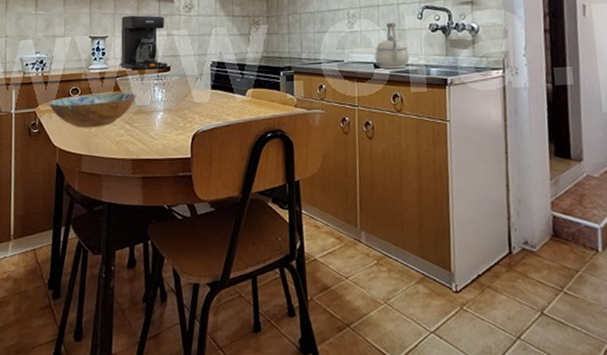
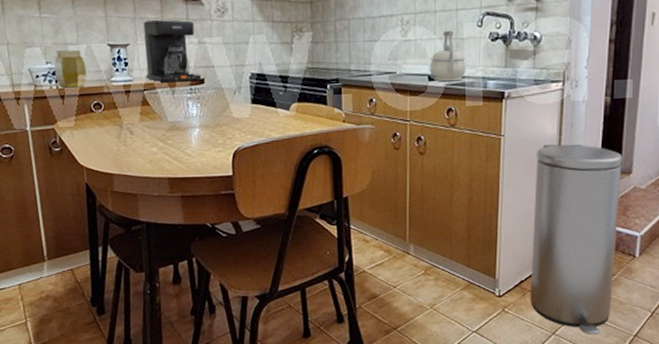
jar: none [41,41,69,75] -> present [53,49,87,88]
bowl: present [48,92,136,128] -> none [67,107,168,146]
pedal bin: none [483,130,579,341] -> present [529,144,623,335]

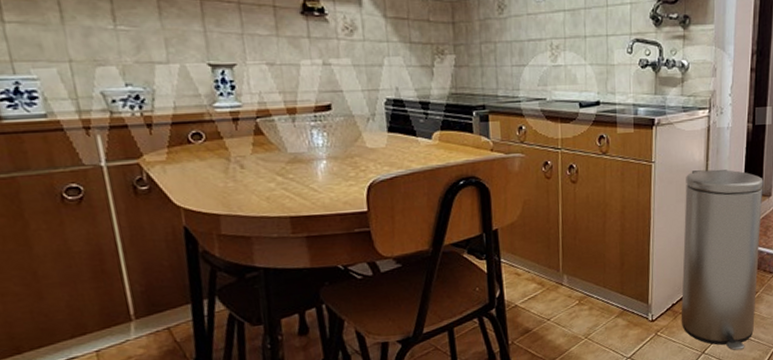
jar: present [53,49,87,88] -> none [136,69,182,115]
coffee maker: present [143,20,202,83] -> none [253,37,328,109]
kettle: present [429,30,466,82] -> none [580,56,617,109]

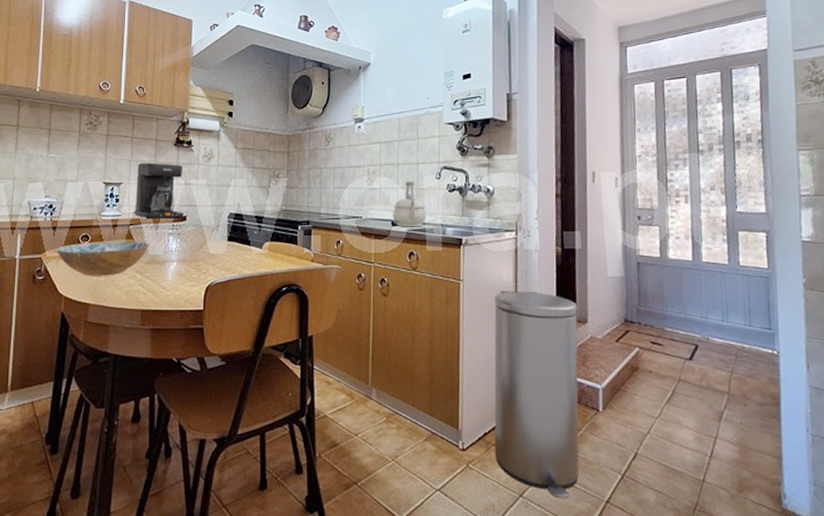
bowl: none [157,137,288,183] -> present [55,241,150,276]
coffee maker: none [253,37,328,109] -> present [134,163,184,219]
kettle: none [580,56,617,109] -> present [393,181,427,227]

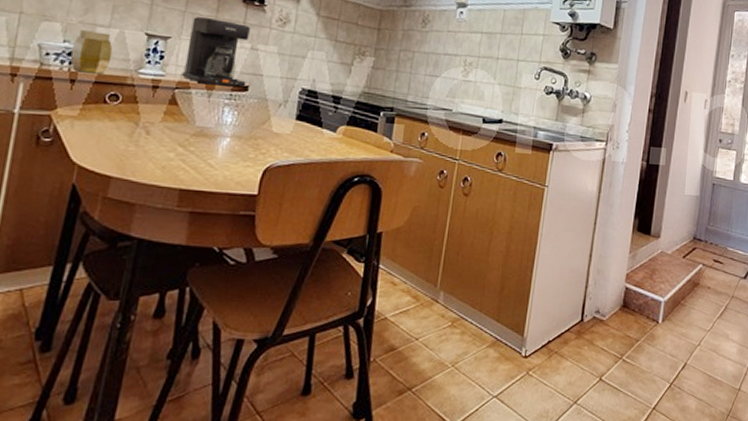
jar: none [51,186,81,220] -> present [70,30,113,74]
bowl: present [55,241,150,276] -> none [71,102,199,146]
kettle: present [393,181,427,227] -> none [485,77,521,128]
pedal bin: present [494,291,580,499] -> none [555,200,653,406]

